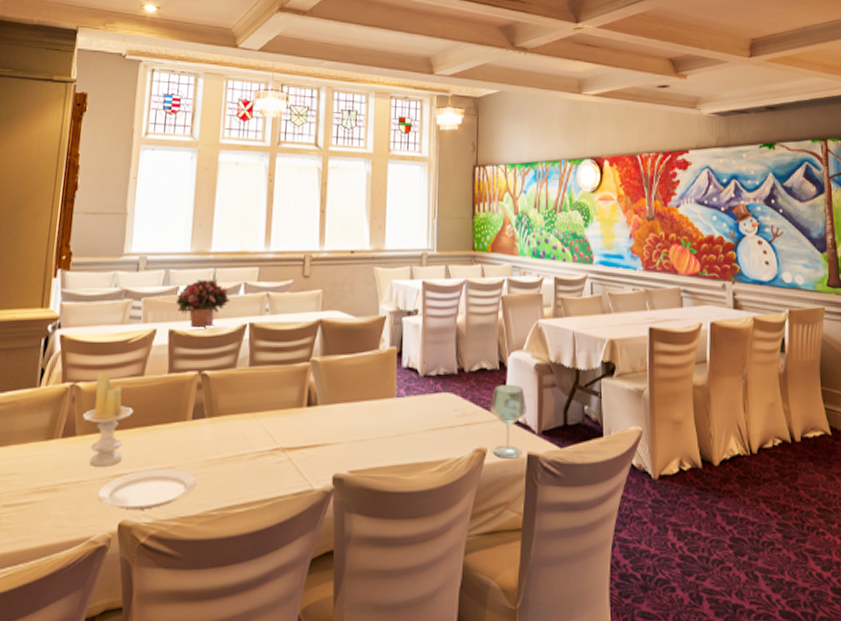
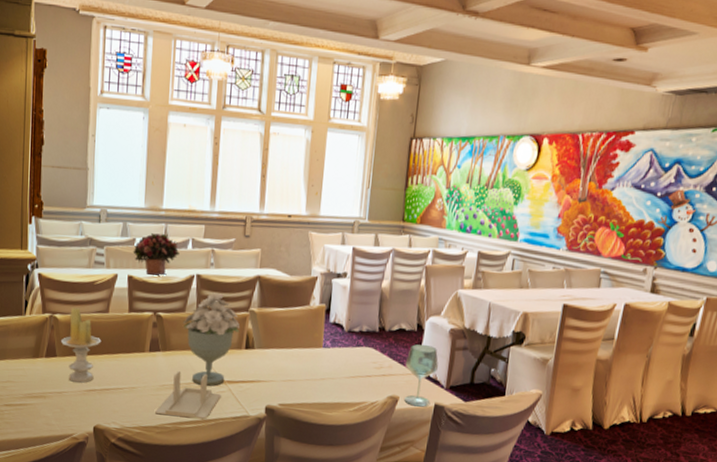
plate: present [98,468,198,509] -> none [76,387,155,418]
napkin holder: none [198,441,279,500] -> present [155,371,221,420]
bouquet: none [232,343,301,456] -> present [182,292,240,386]

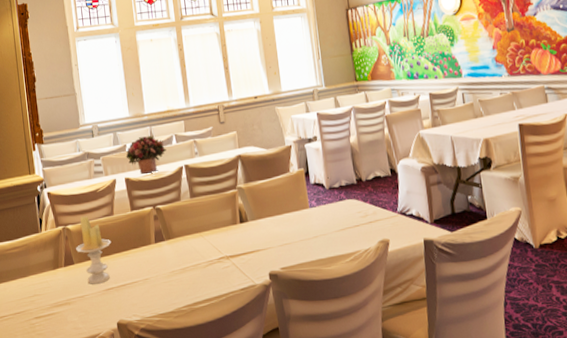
napkin holder: present [155,371,221,420] -> none [170,254,227,300]
bouquet: present [182,292,240,386] -> none [180,177,232,265]
wine glass: present [404,344,439,407] -> none [387,186,419,246]

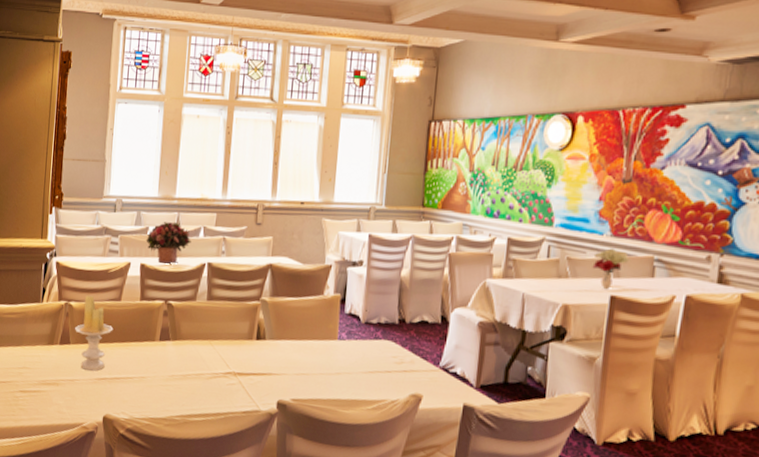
flower bouquet: none [498,86,527,121] -> present [592,248,630,290]

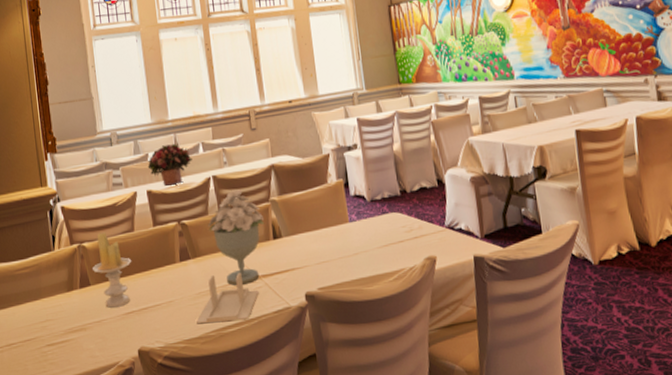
napkin holder: none [164,361,231,413] -> present [196,273,259,324]
bouquet: none [193,281,252,378] -> present [207,189,265,285]
flower bouquet: present [592,248,630,290] -> none [553,88,584,126]

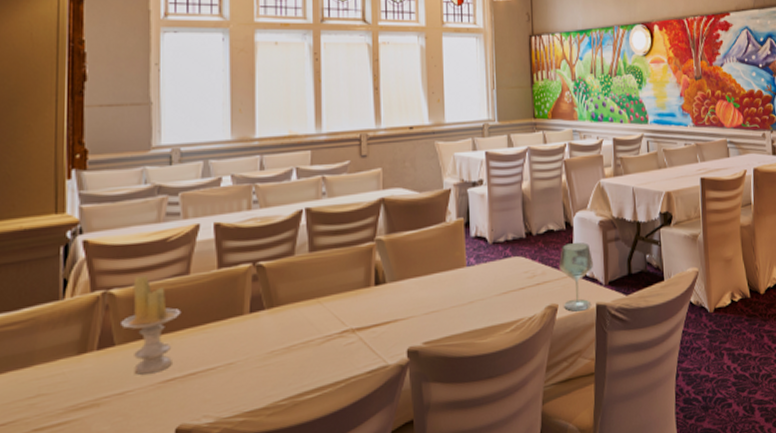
bouquet: present [147,143,193,186] -> none [219,166,281,218]
napkin holder: present [196,273,259,324] -> none [264,326,350,391]
bouquet: present [207,189,265,285] -> none [292,225,366,341]
wine glass: none [434,198,468,263] -> present [558,242,593,312]

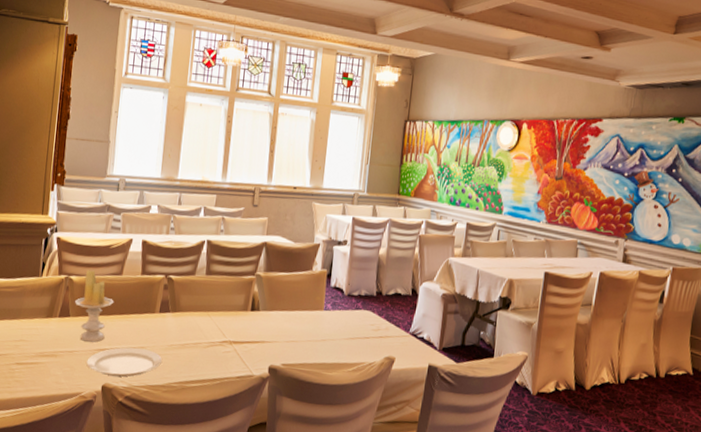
plate: none [148,364,262,414] -> present [86,347,163,377]
wine glass: present [558,242,593,312] -> none [400,307,432,368]

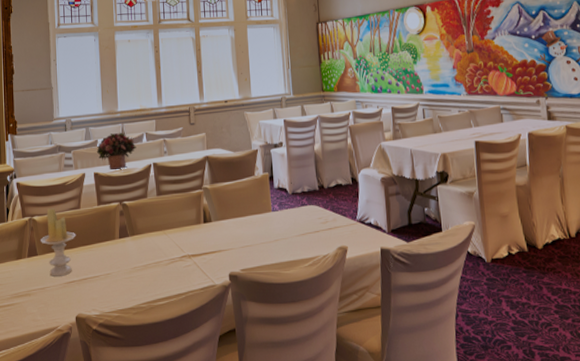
plate: present [86,347,163,377] -> none [59,275,129,306]
bouquet: none [148,201,192,241] -> present [96,132,136,170]

